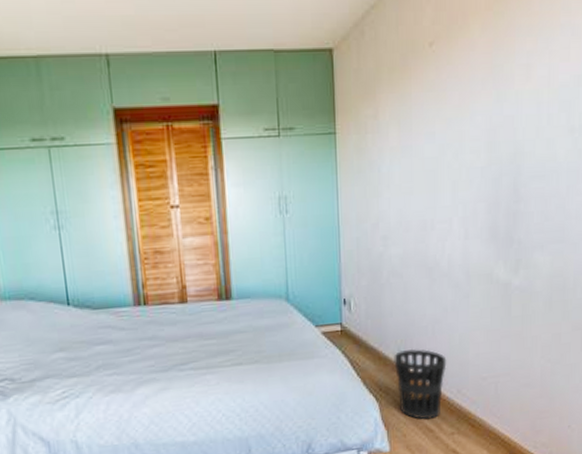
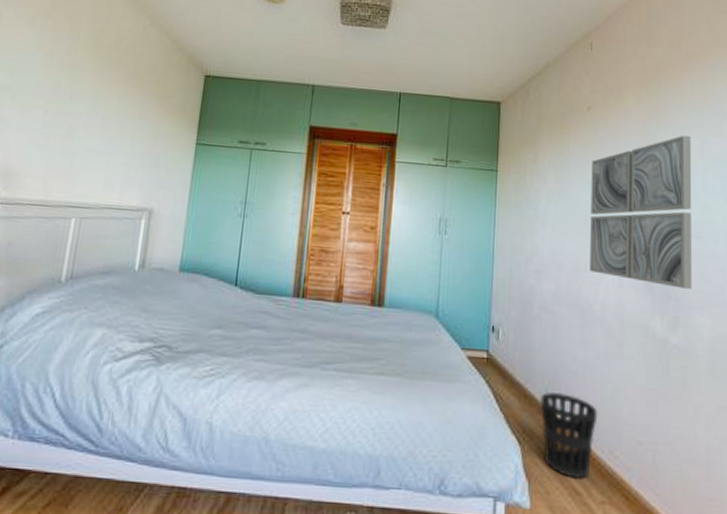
wall art: none [435,63,539,232] -> present [590,135,692,289]

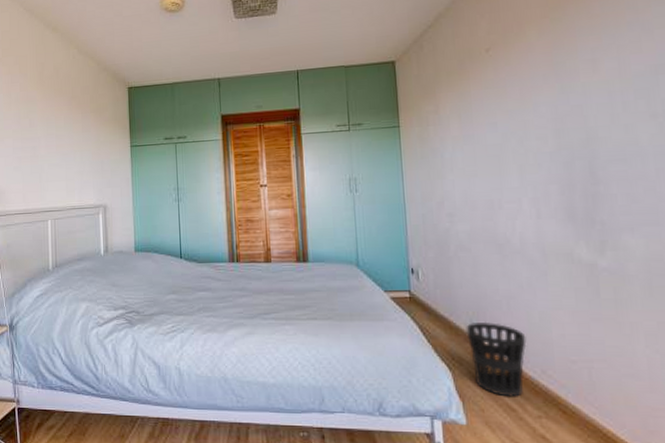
wall art: present [590,135,692,289] -> none [496,57,619,213]

